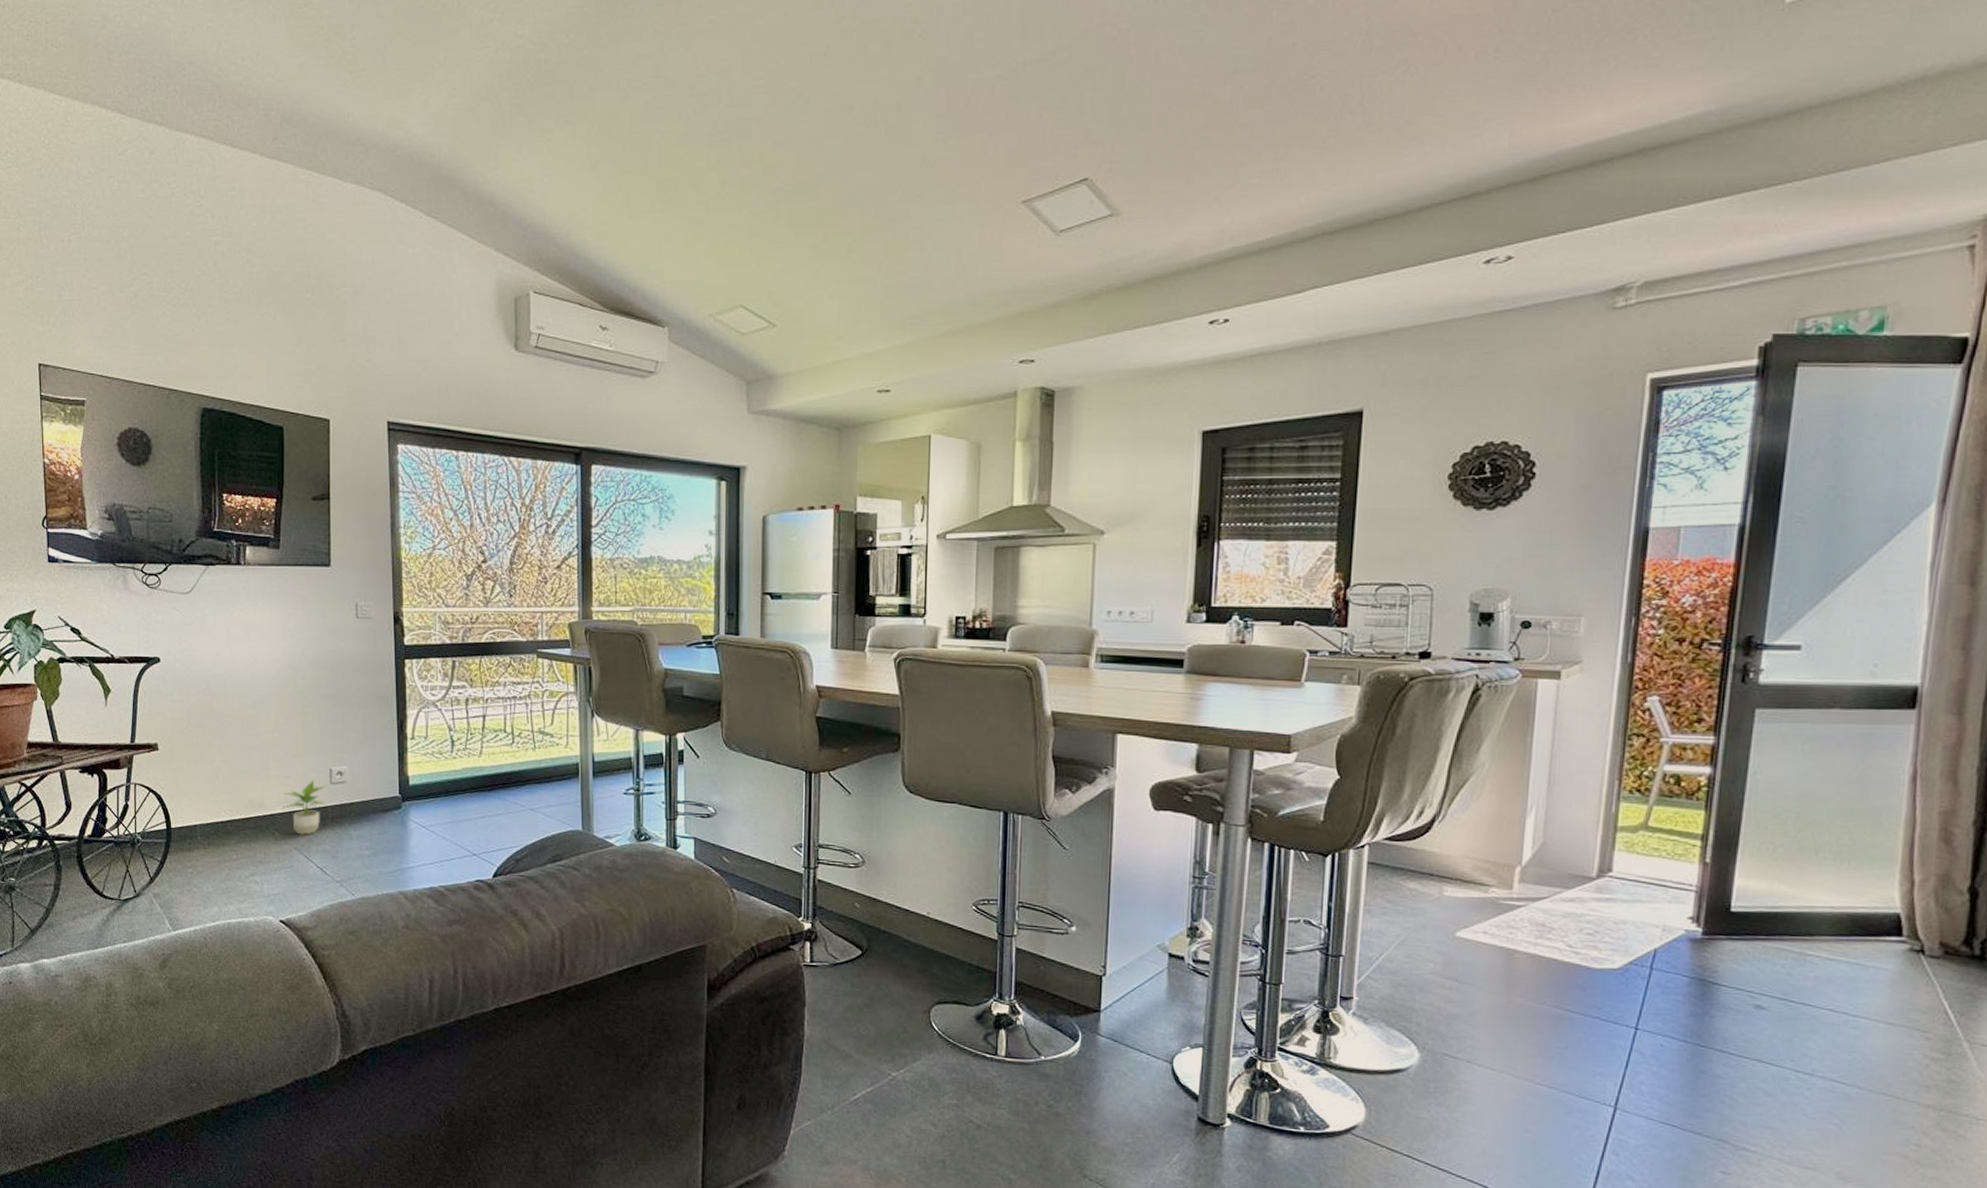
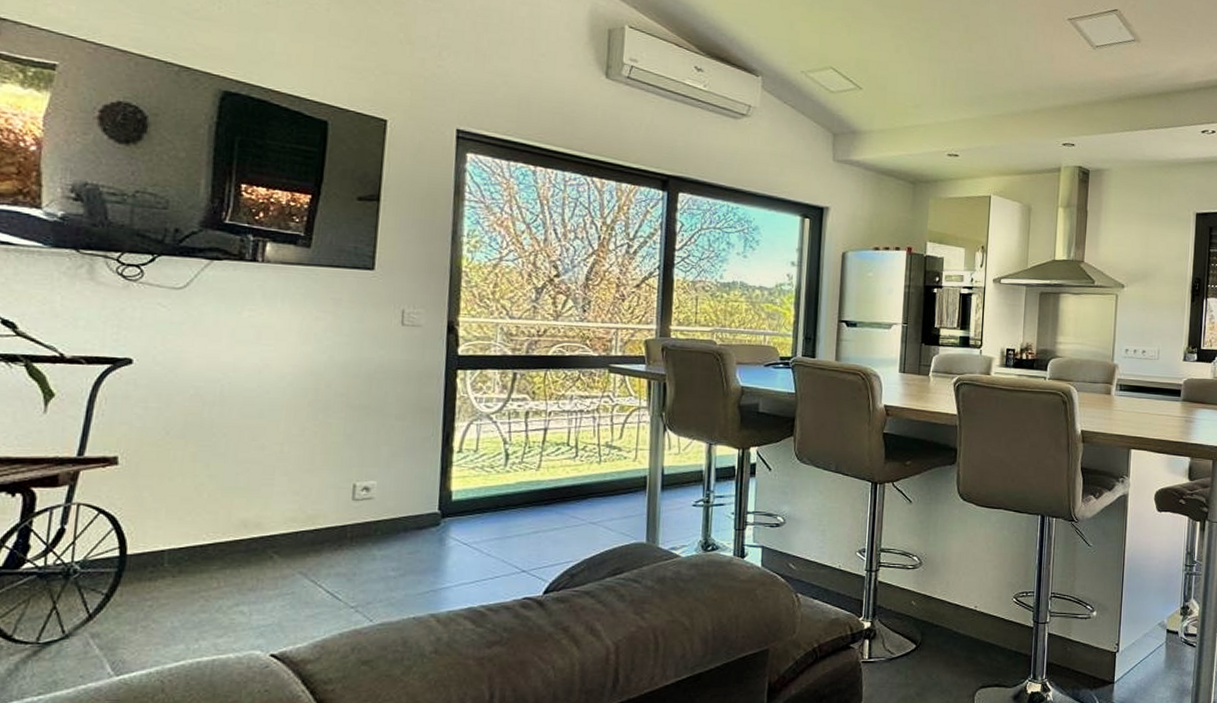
potted plant: present [282,779,326,835] -> none [287,496,347,557]

